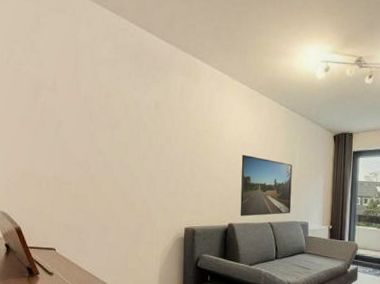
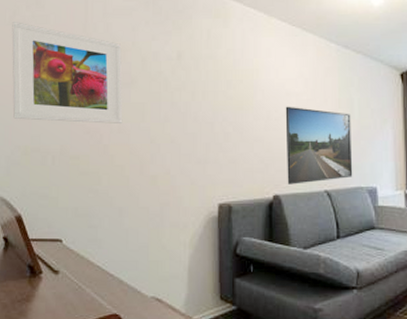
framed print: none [9,62,108,158] -> present [11,22,123,124]

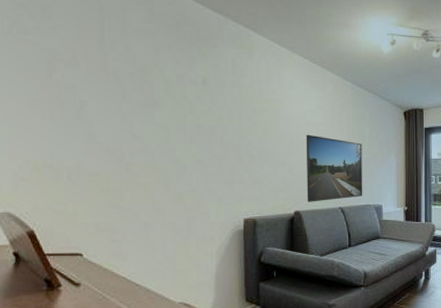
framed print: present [11,22,123,124] -> none [12,31,146,143]

